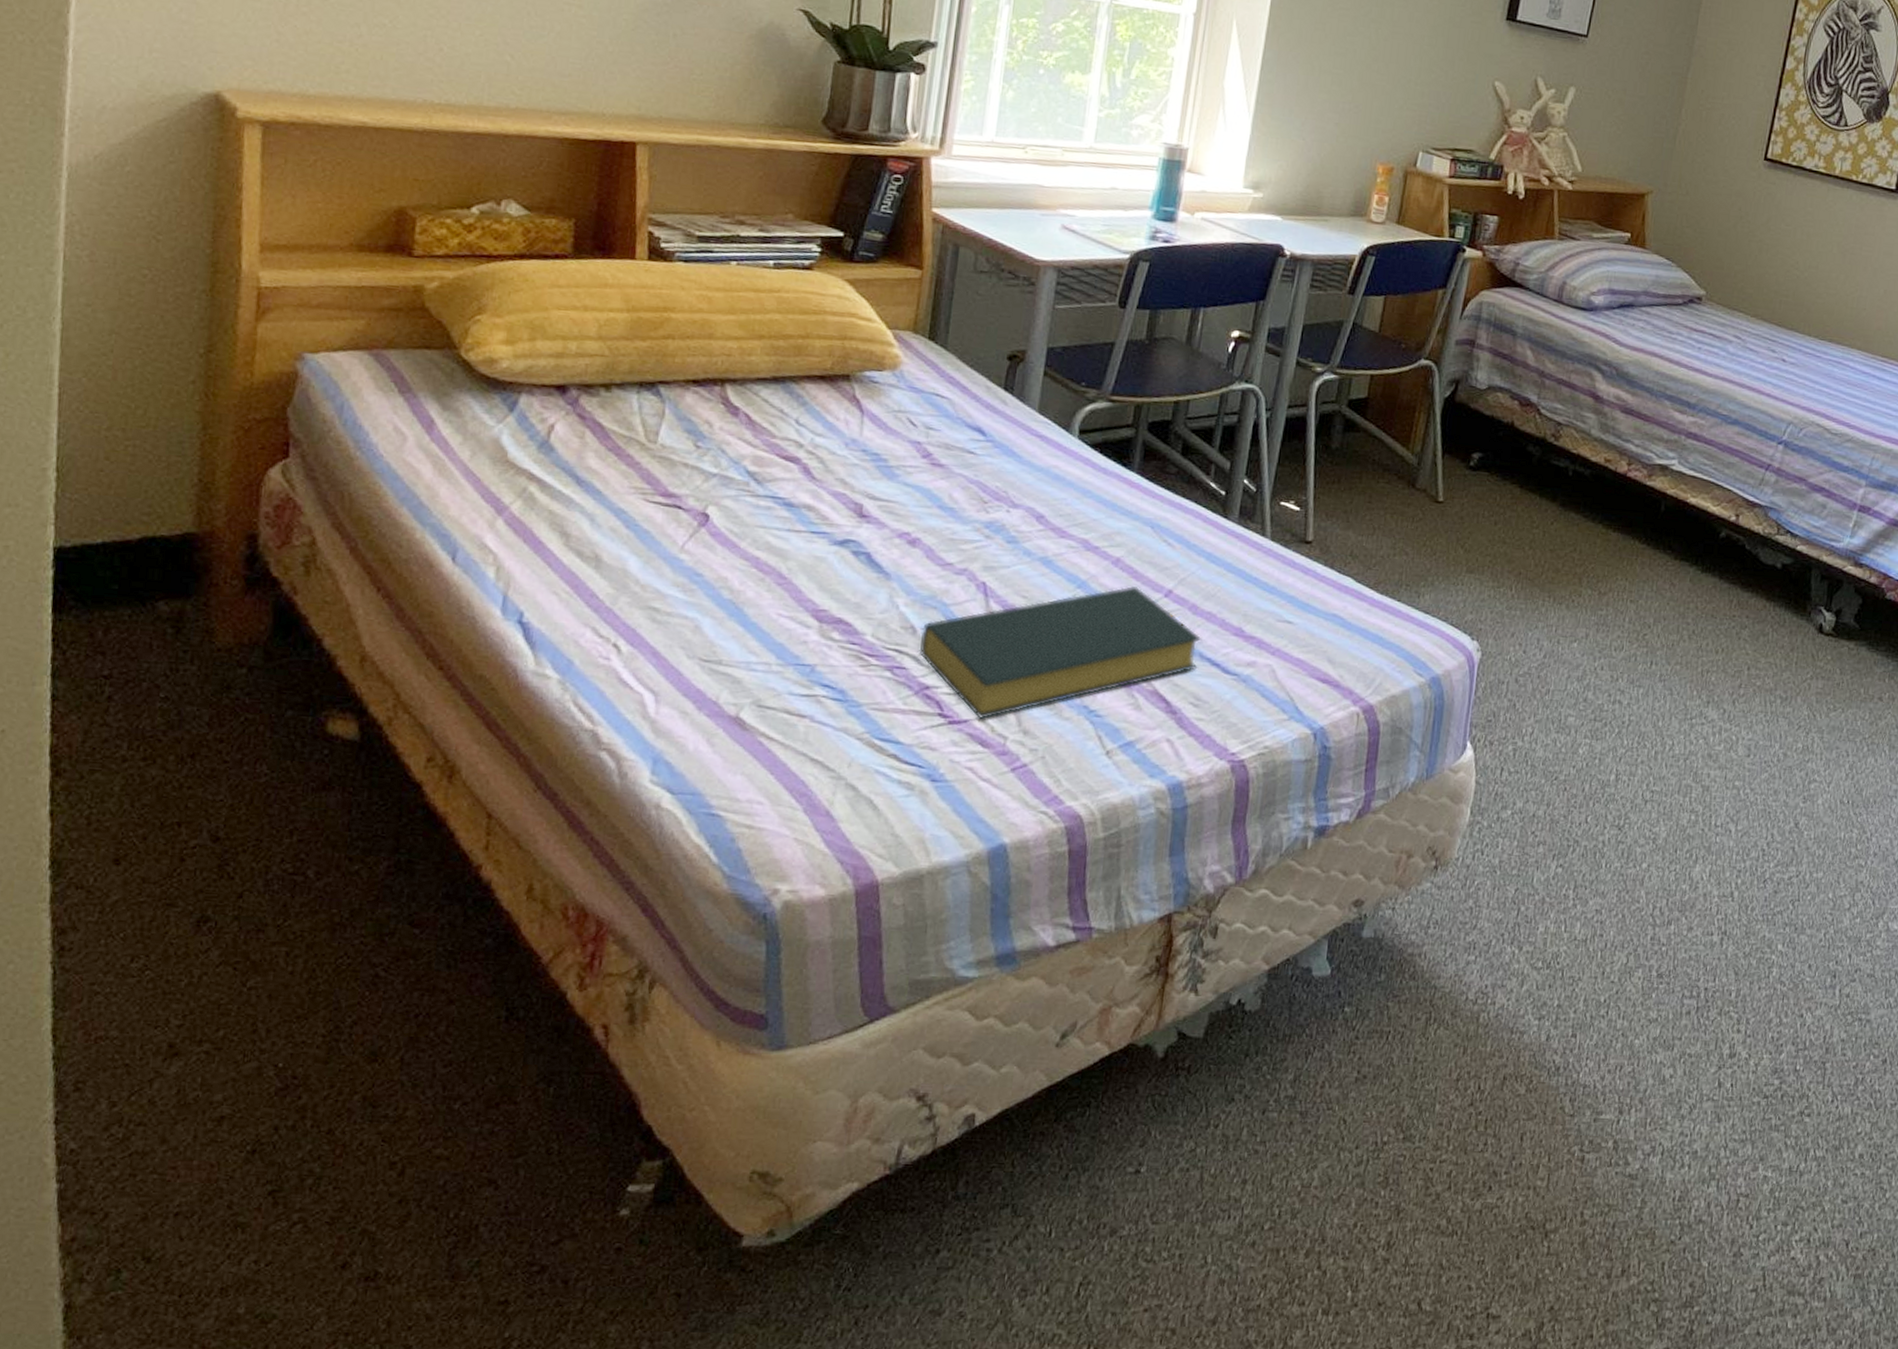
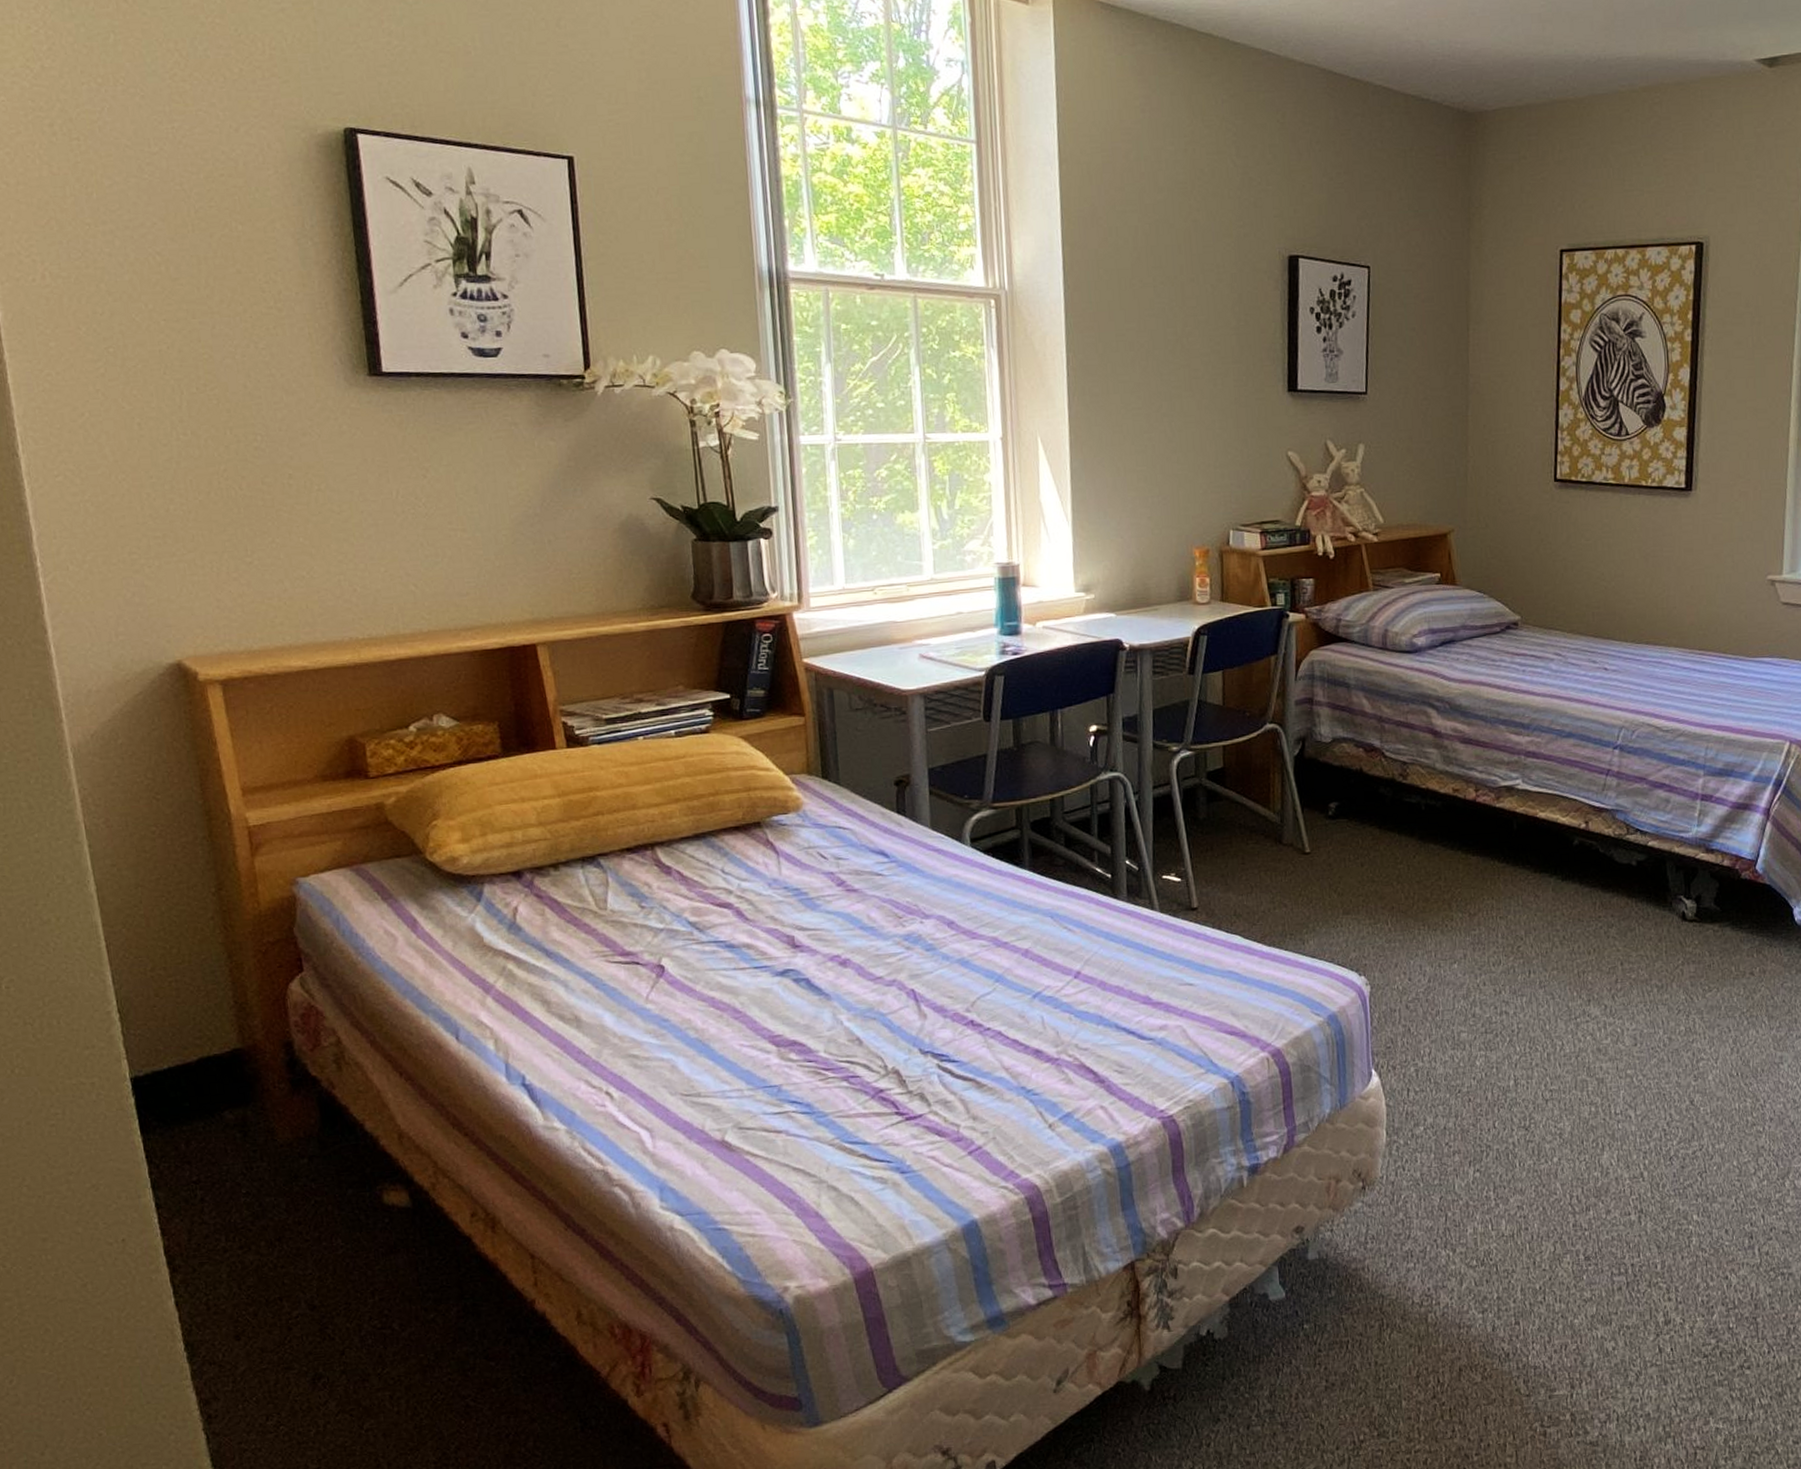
hardback book: present [919,585,1203,720] -> none [866,972,1116,1113]

